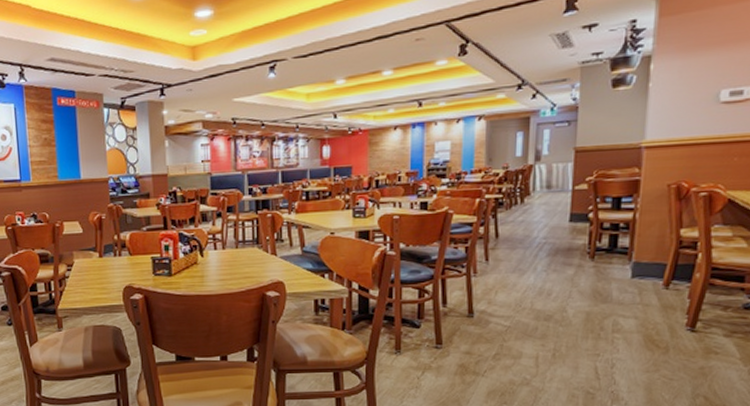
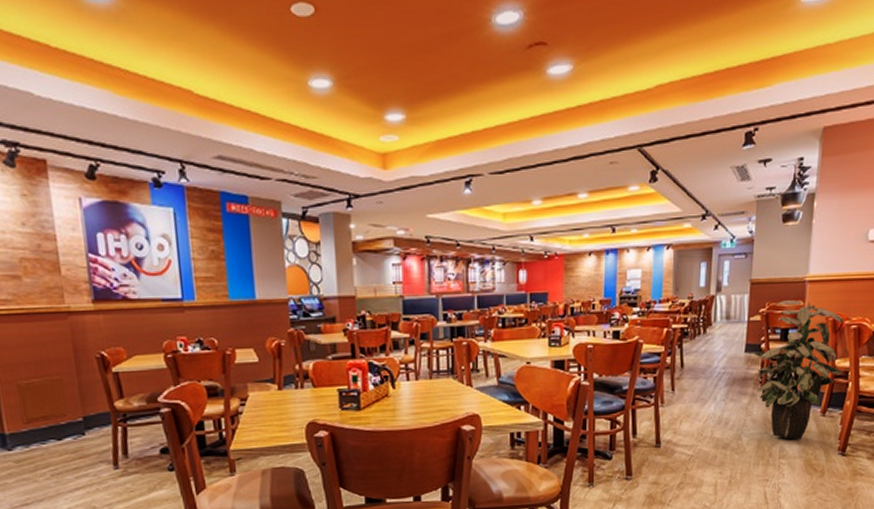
indoor plant: none [578,167,691,313] -> present [752,300,844,440]

